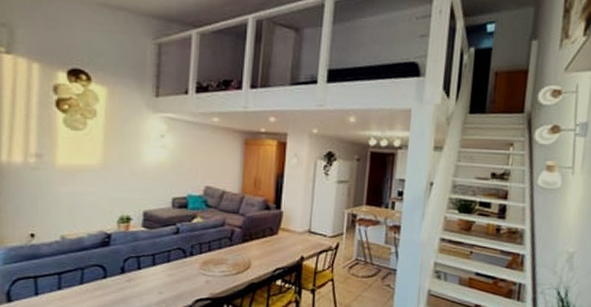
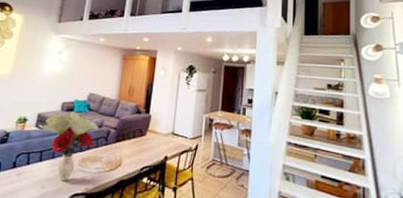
flower bouquet: none [146,209,221,287] -> present [38,112,99,182]

